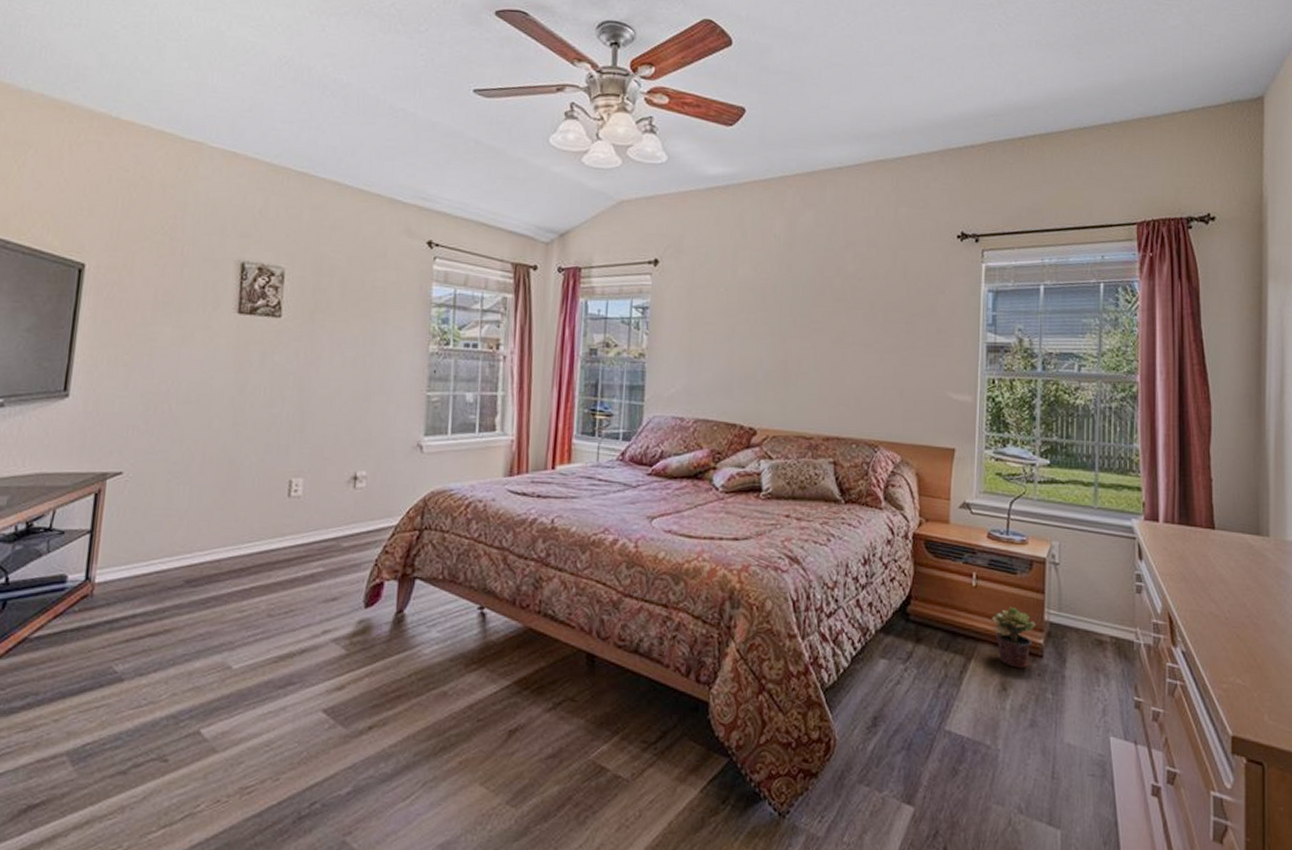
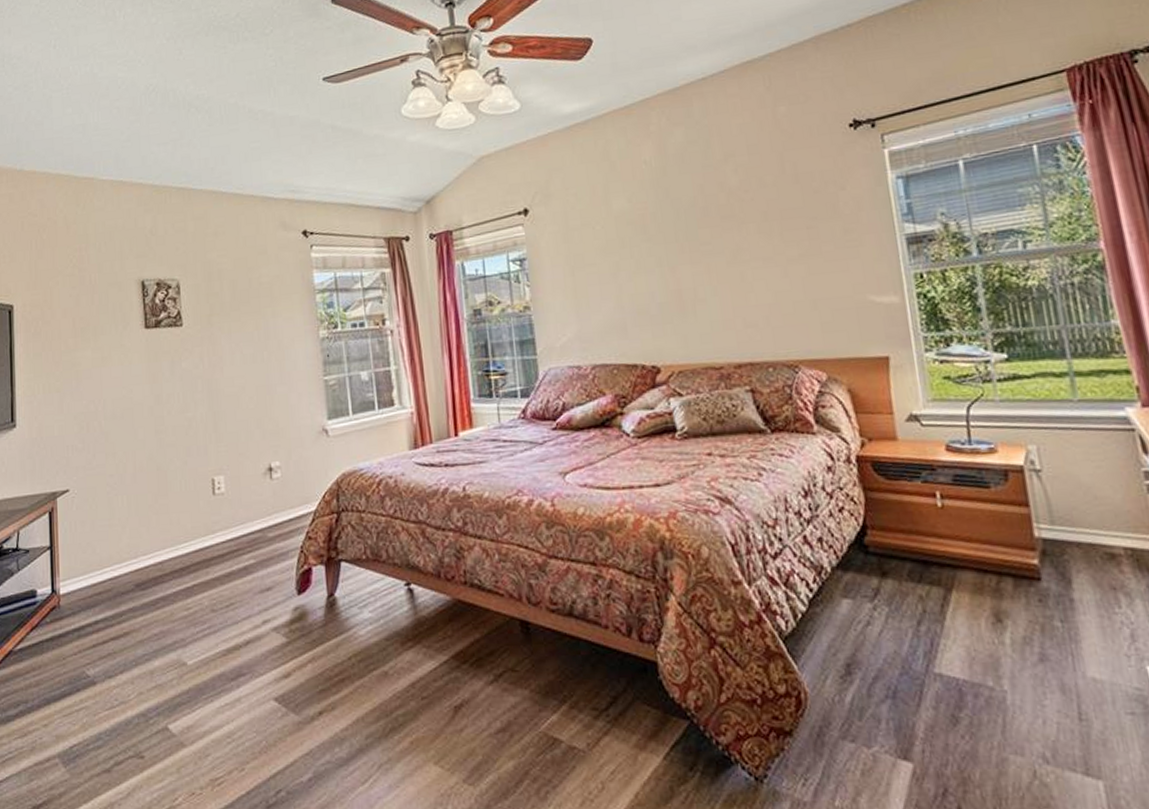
potted plant: present [991,606,1036,668] -> none [968,525,1026,595]

